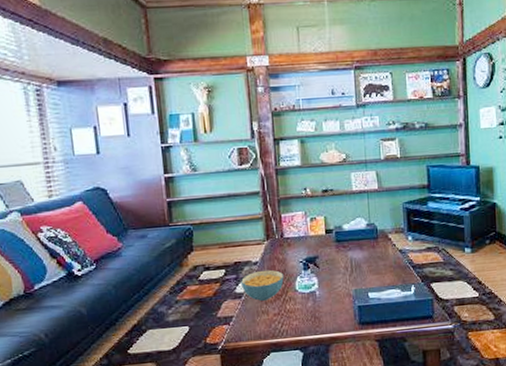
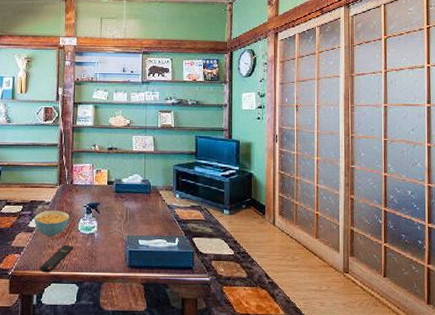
remote control: none [254,308,293,343] -> present [40,244,74,273]

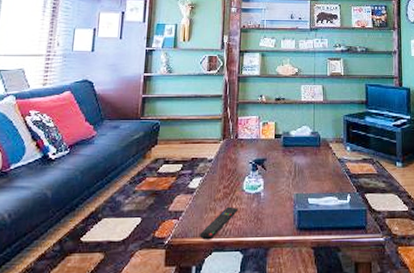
cereal bowl: present [34,210,69,236] -> none [195,168,234,198]

